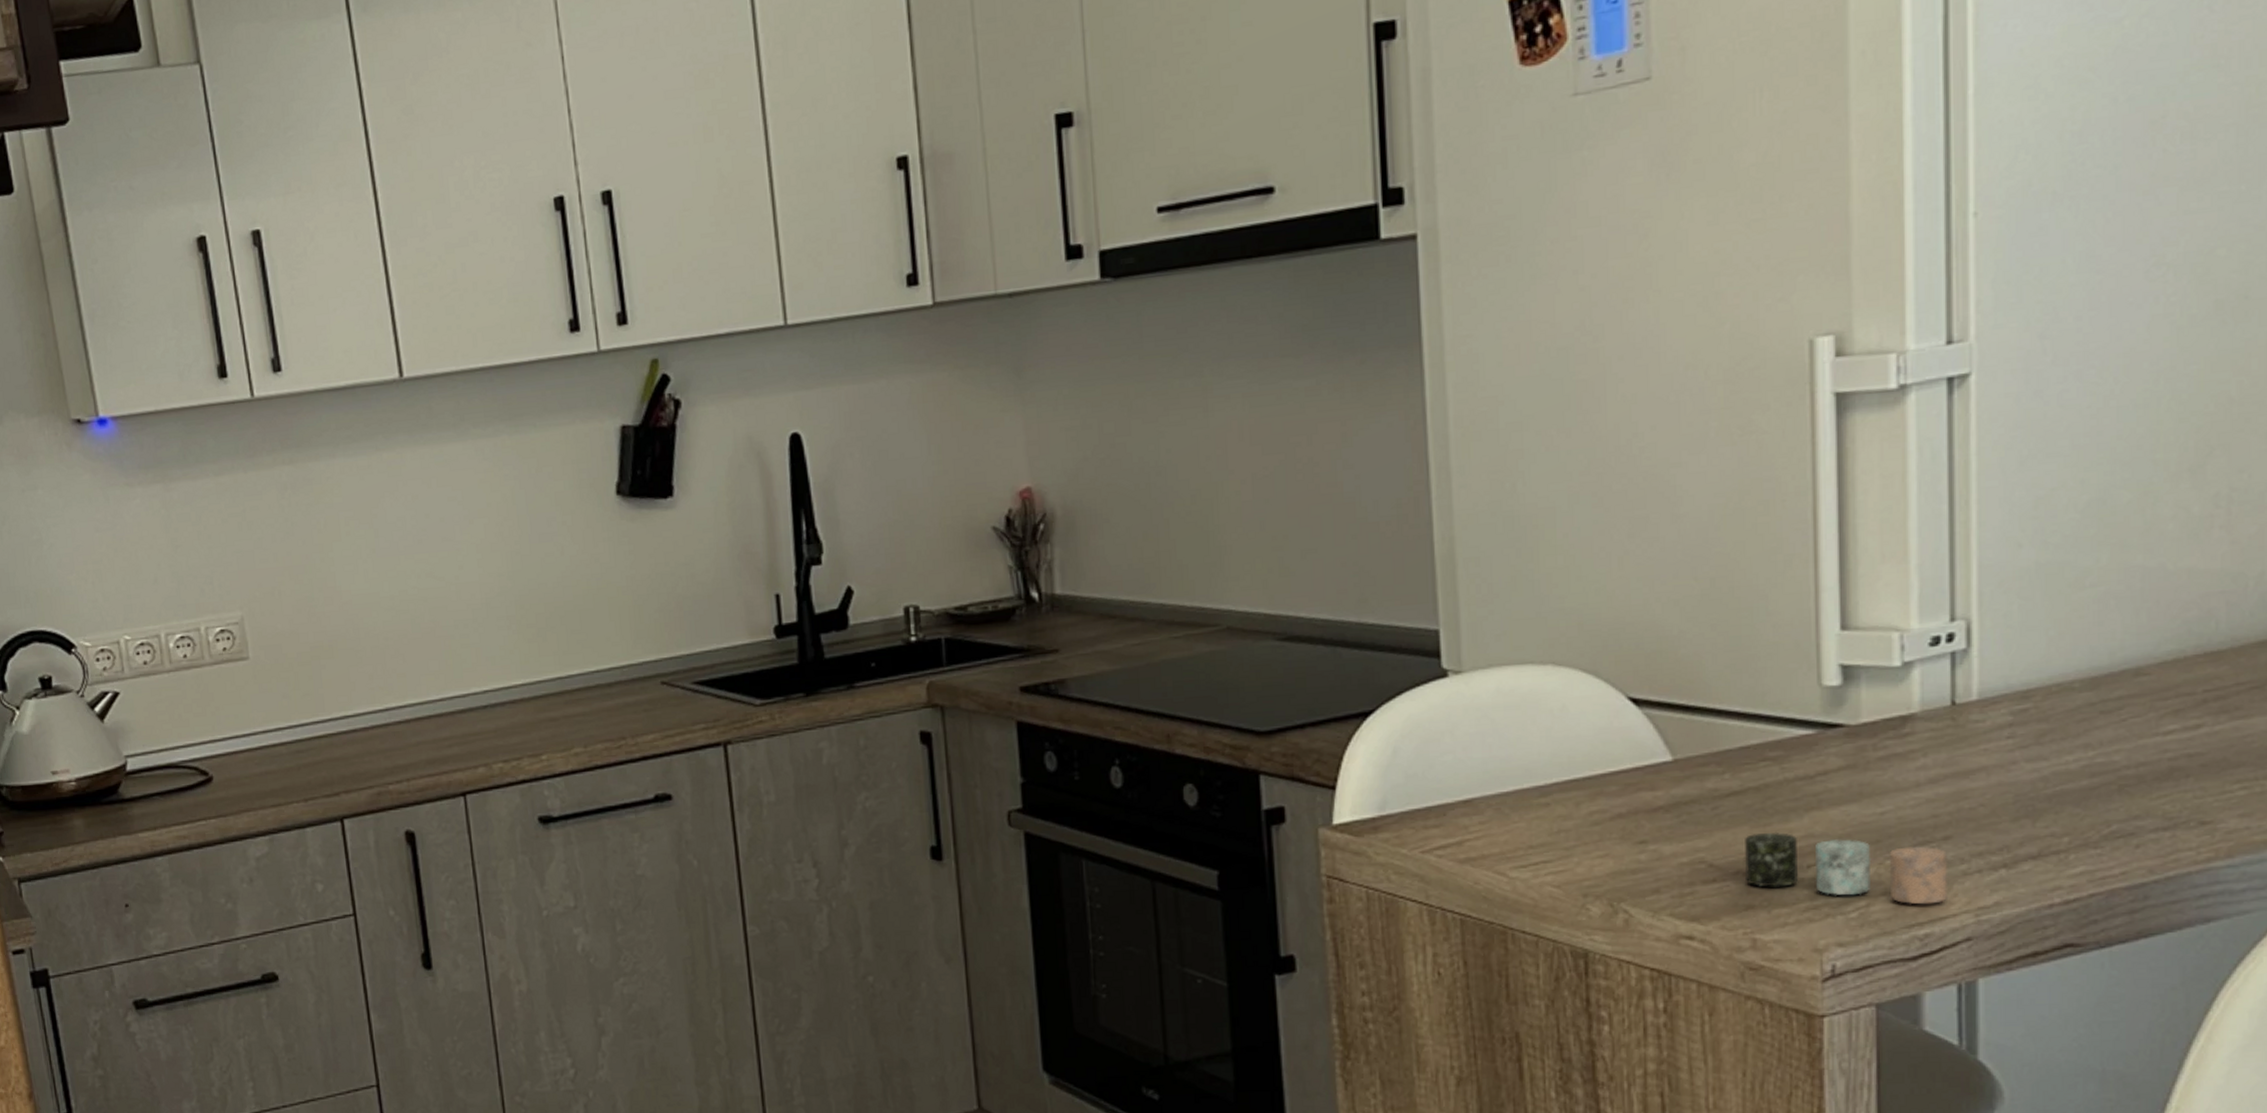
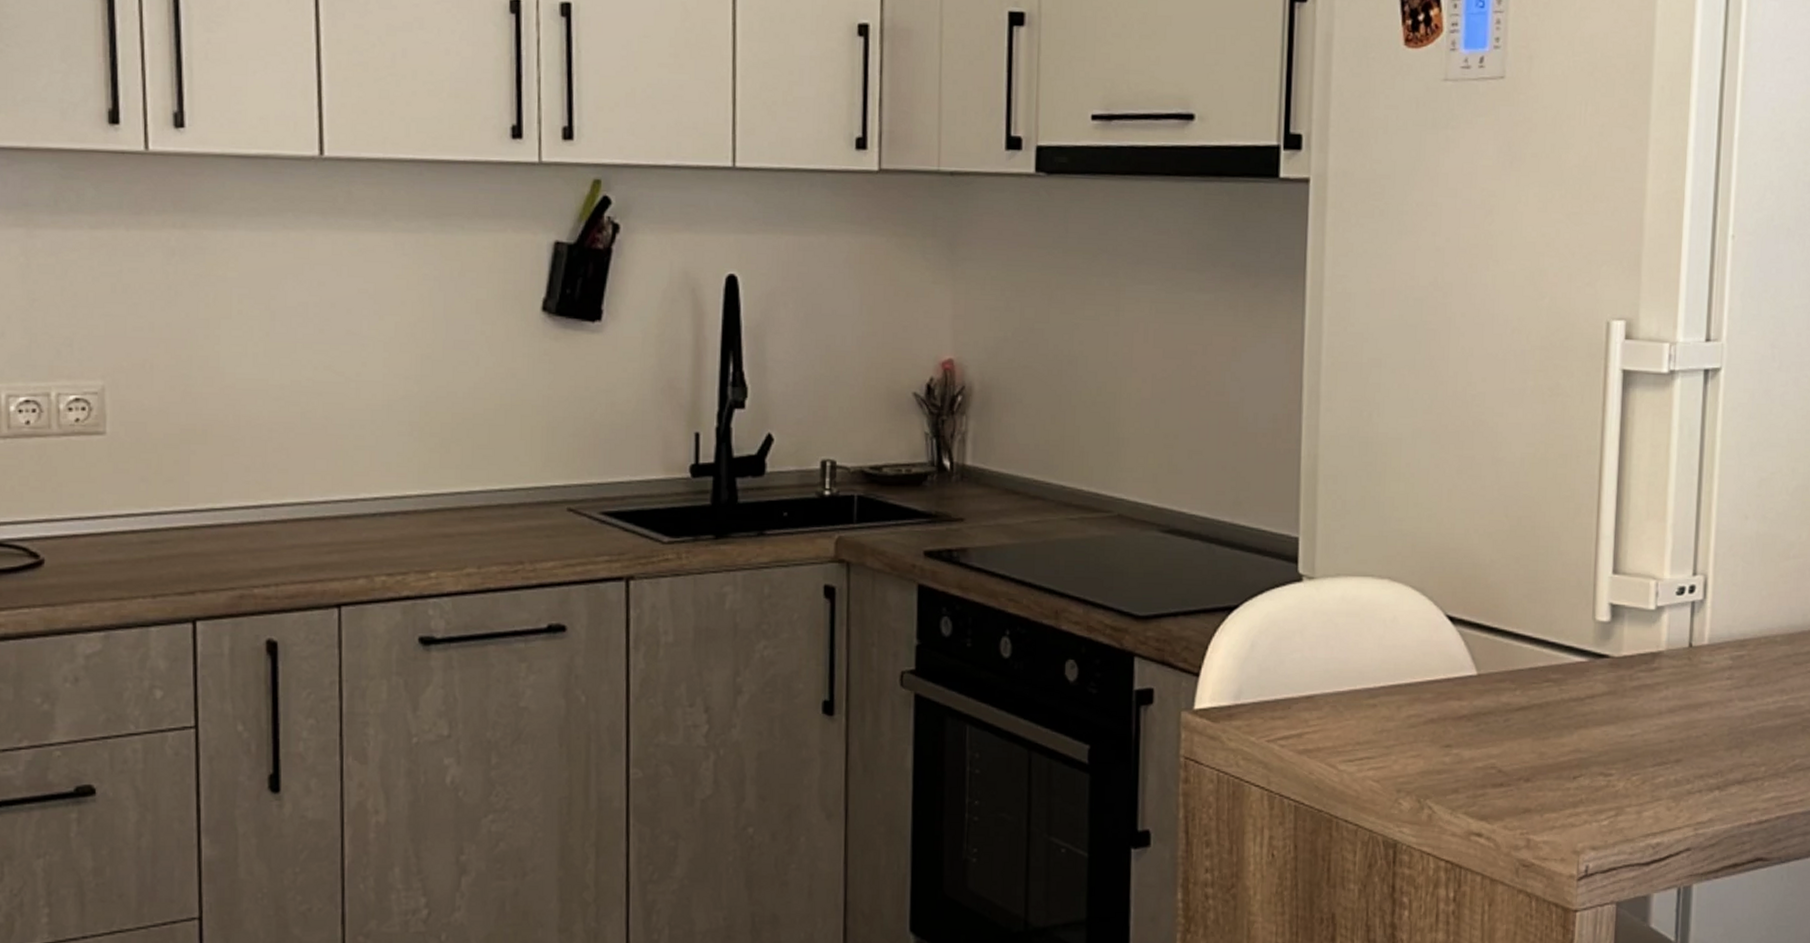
candle: present [1744,832,1949,905] -> none [1525,745,1678,817]

